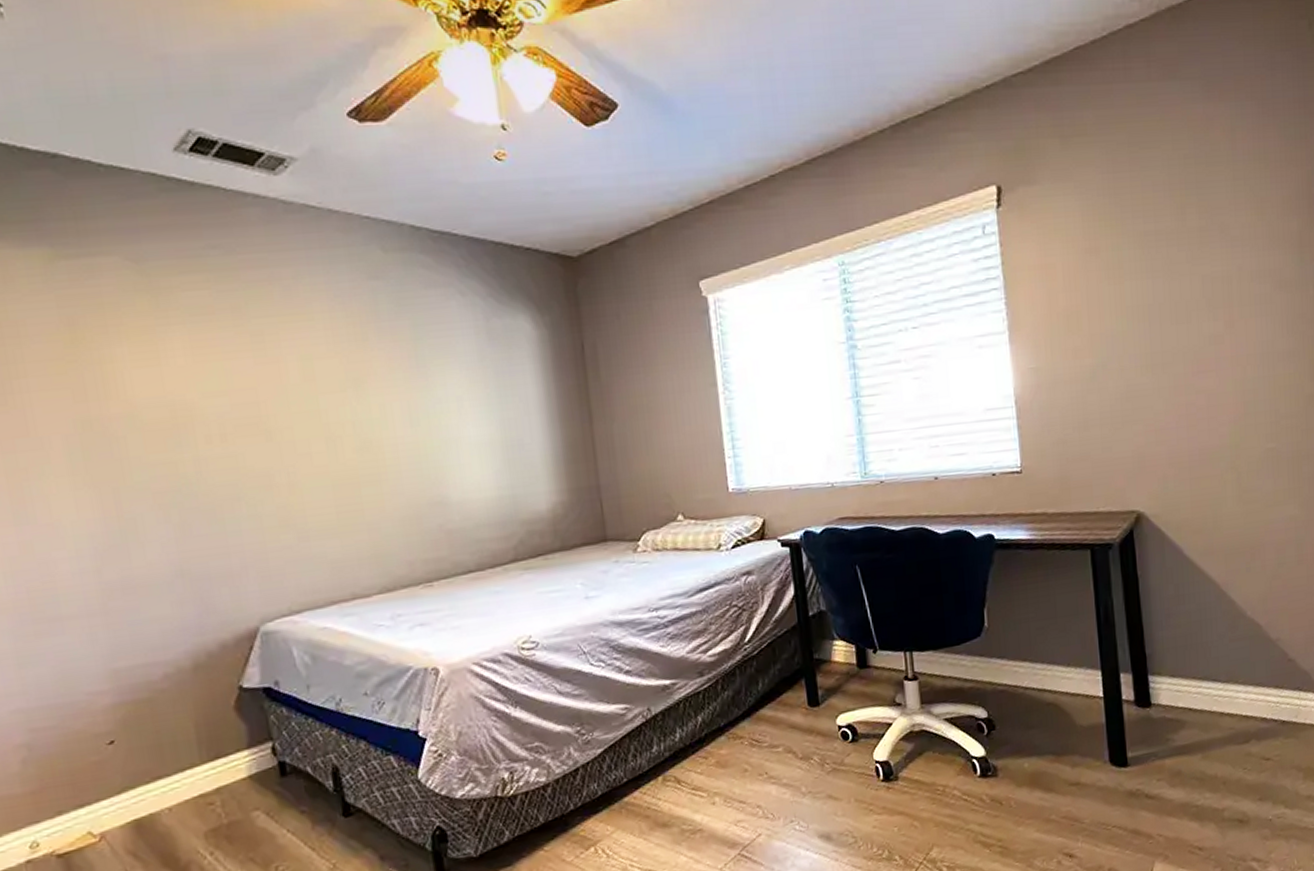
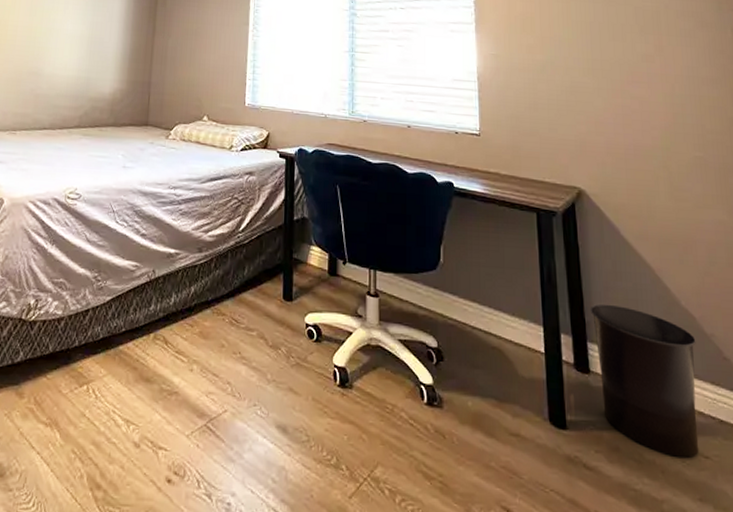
waste bin: none [1151,630,1261,767] -> present [590,303,699,458]

